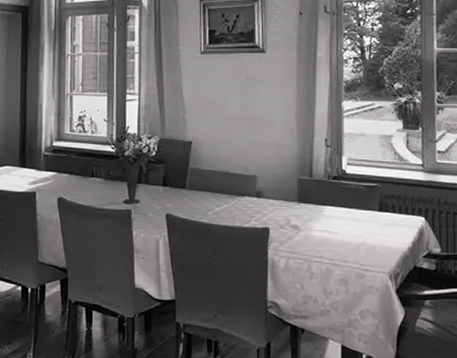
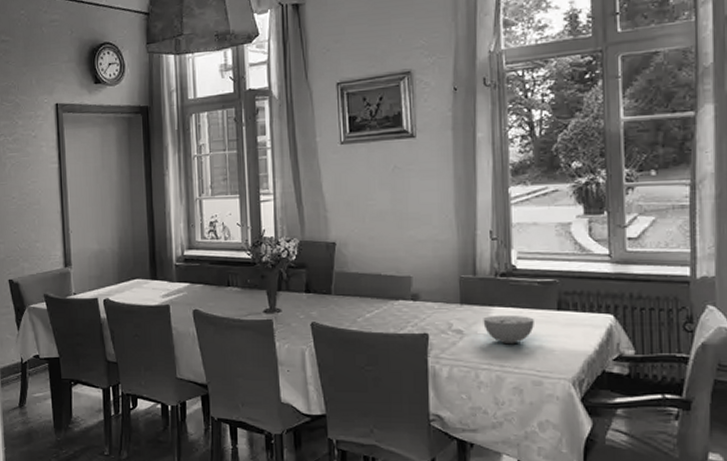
cereal bowl: none [317,213,359,240] -> present [483,314,534,345]

